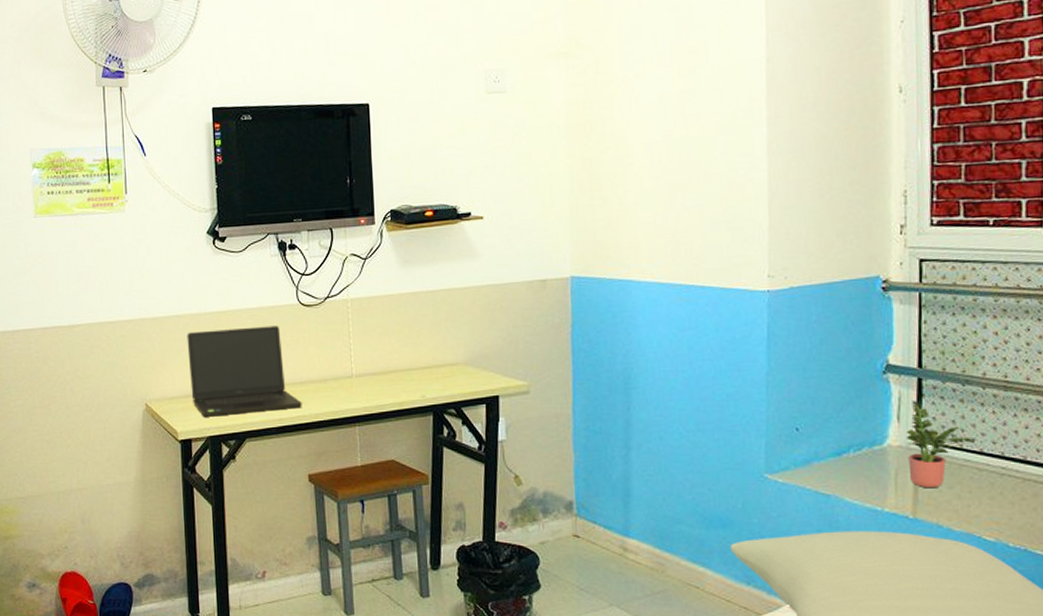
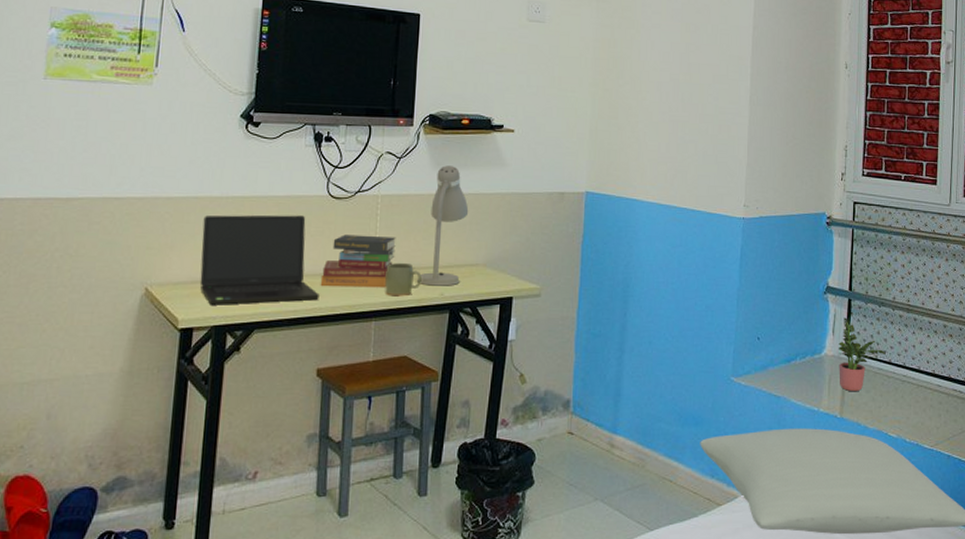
books: none [301,340,372,395] -> present [320,234,396,288]
mug: none [364,367,401,401] -> present [385,263,422,297]
desk lamp: none [397,262,443,388] -> present [417,165,469,286]

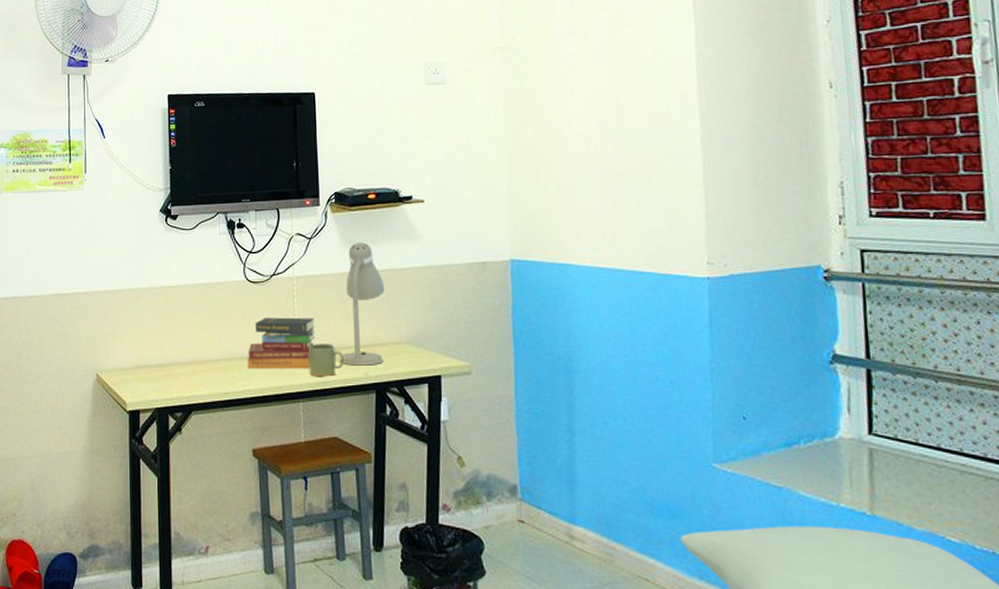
laptop: present [200,215,319,305] -> none [138,301,248,389]
potted plant: present [839,317,886,392] -> none [858,392,931,484]

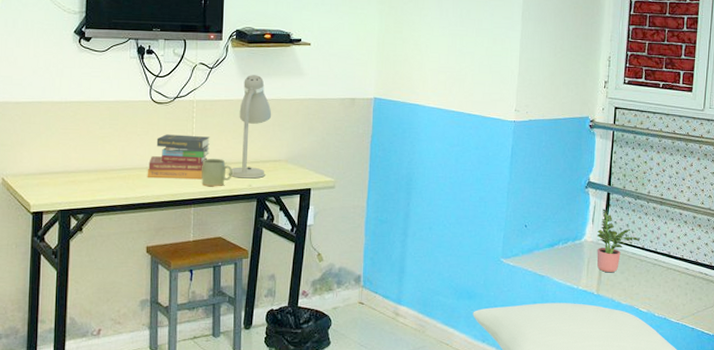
potted plant: none [858,392,931,484] -> present [596,209,640,273]

